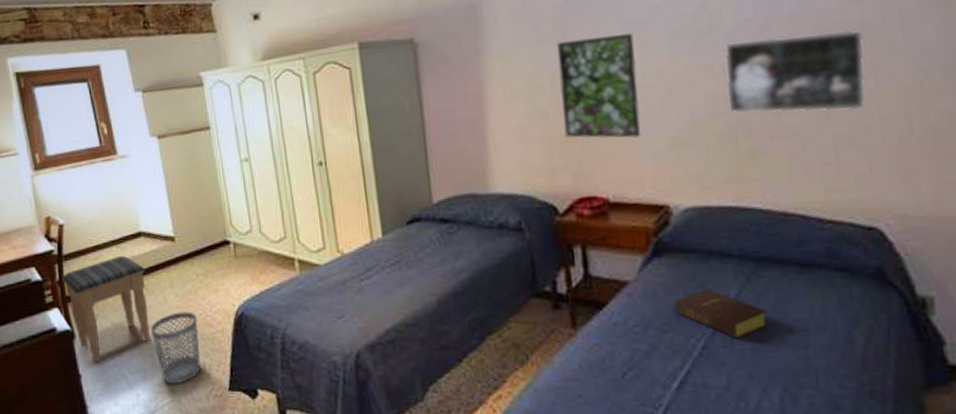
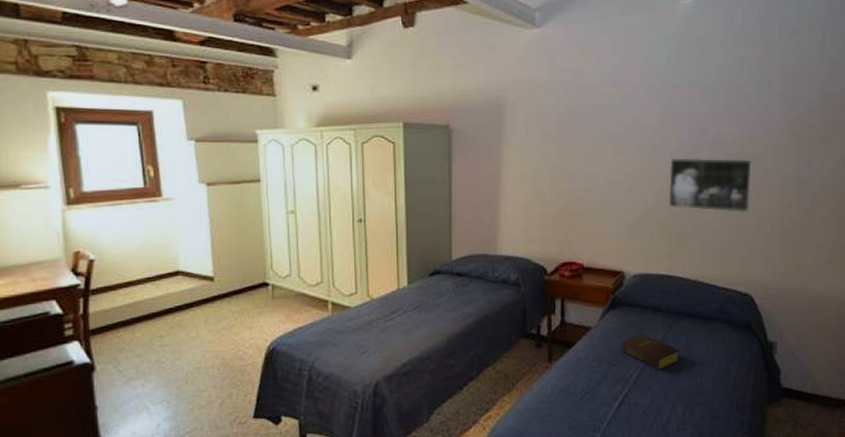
footstool: present [62,255,150,363] -> none [86,292,180,395]
wastebasket: present [150,311,201,385] -> none [179,346,229,414]
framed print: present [557,33,640,138] -> none [556,142,612,220]

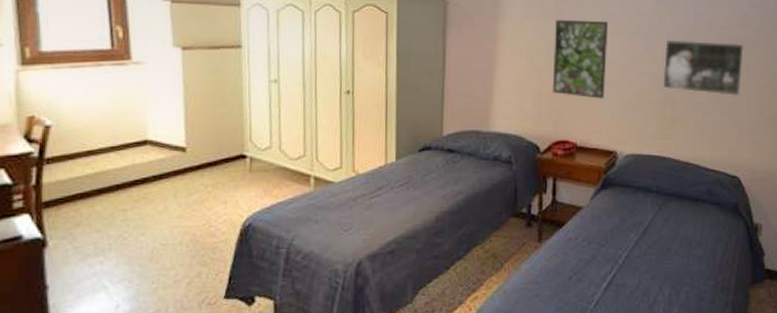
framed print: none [556,142,612,220] -> present [552,19,609,99]
bible: present [622,334,680,371] -> none [612,215,669,251]

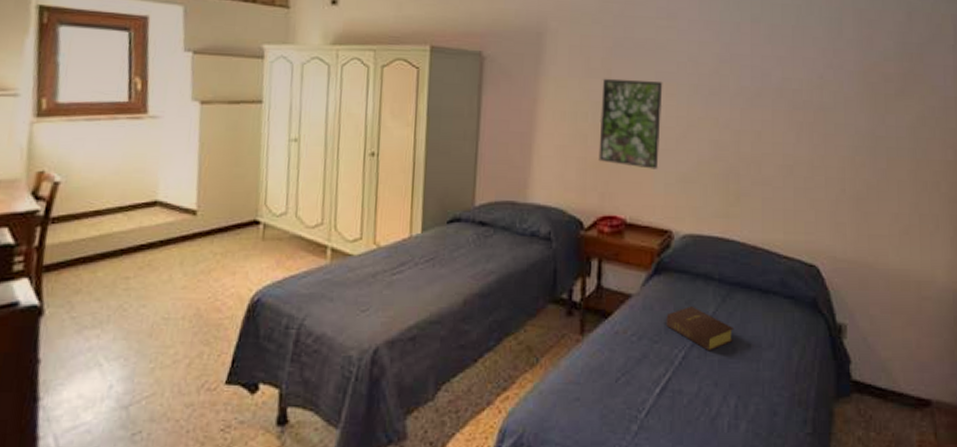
bible: none [612,215,669,251] -> present [666,307,735,352]
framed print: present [663,39,745,97] -> none [725,103,821,171]

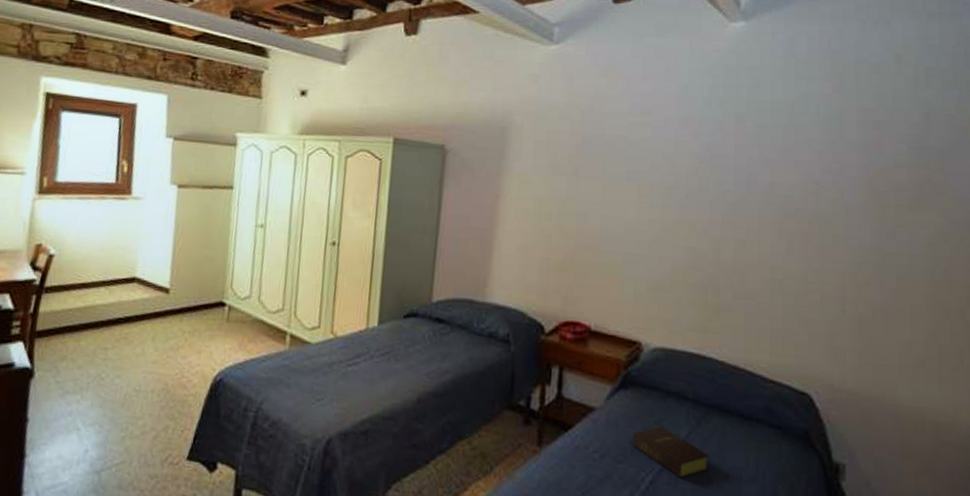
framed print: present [598,78,663,169] -> none [562,176,635,275]

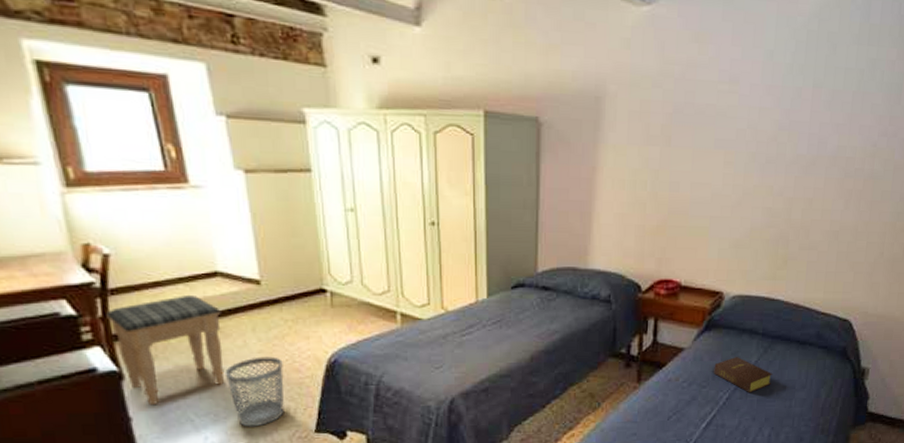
footstool: none [36,297,130,409] -> present [106,294,225,406]
wastebasket: none [118,367,173,445] -> present [224,356,284,427]

